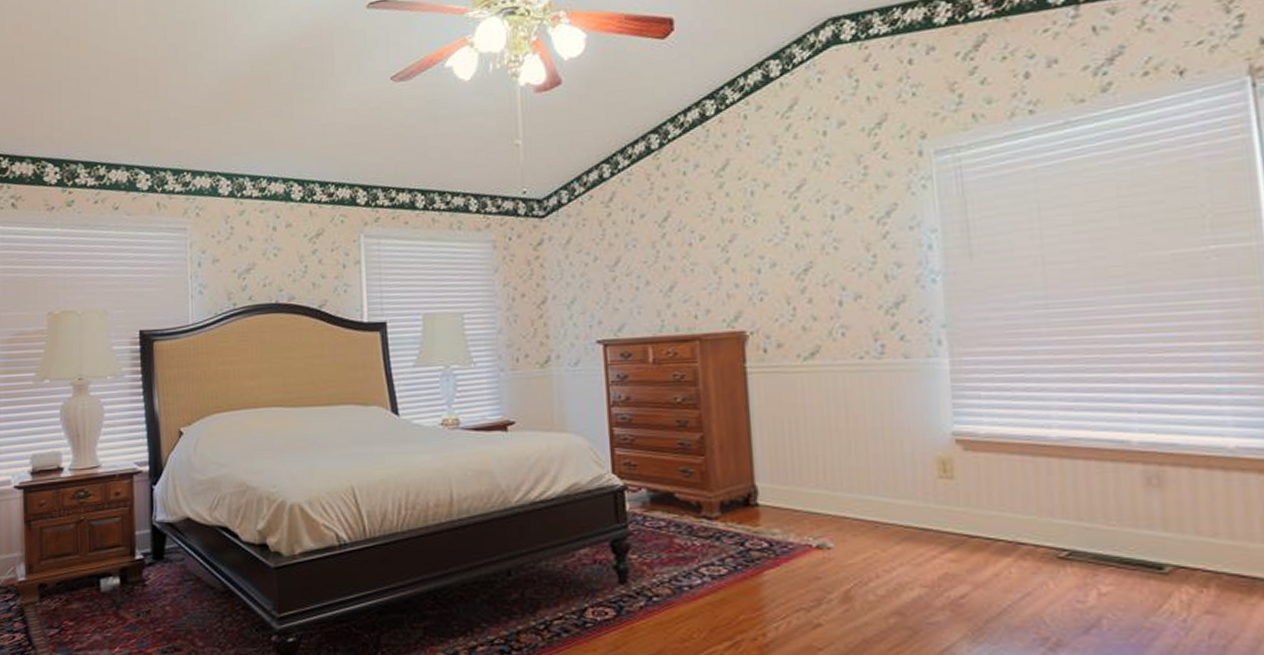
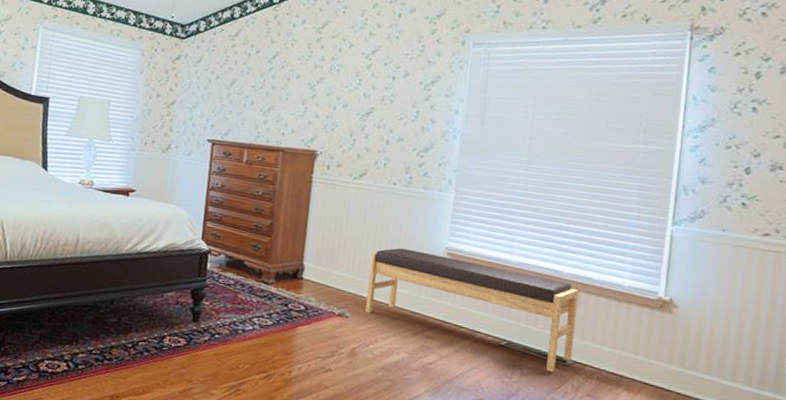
bench: none [846,443,1172,587] -> present [364,248,579,373]

